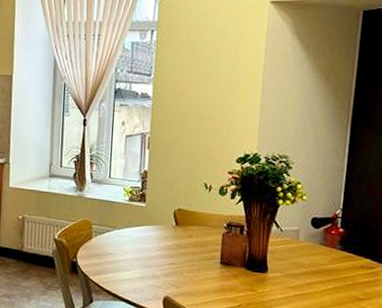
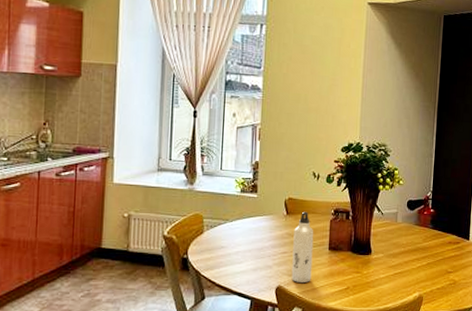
water bottle: none [179,223,205,297] -> present [291,211,314,284]

